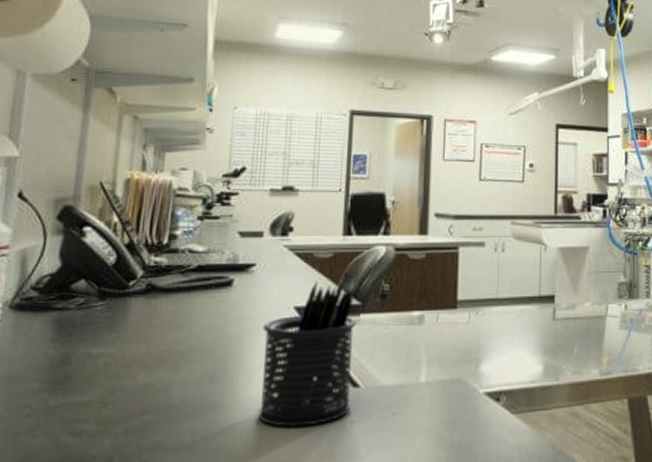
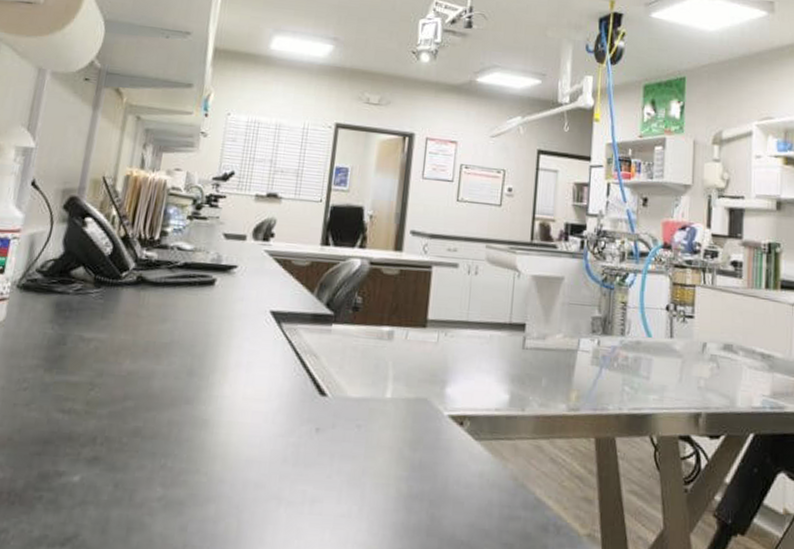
pen holder: present [258,279,357,427] -> none [229,288,329,429]

